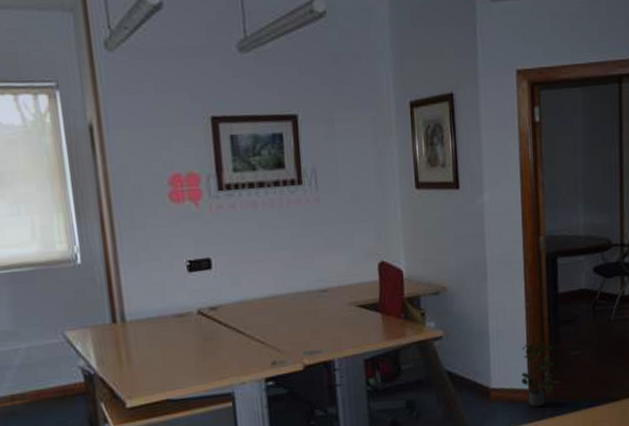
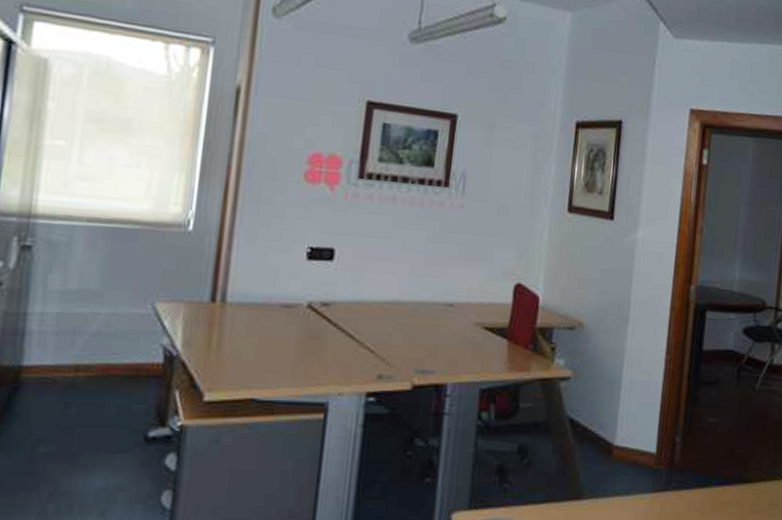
potted plant: present [521,341,560,407] -> none [649,400,692,475]

